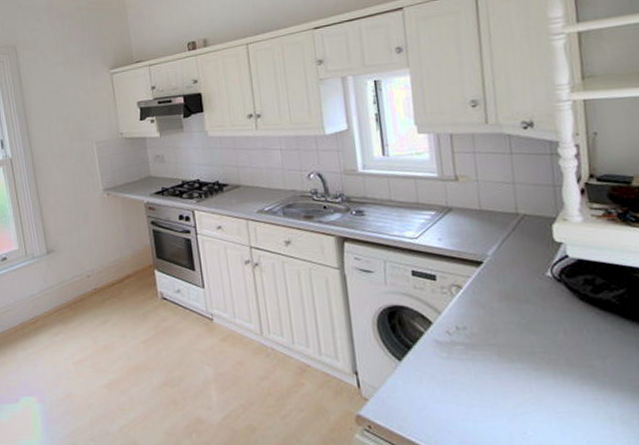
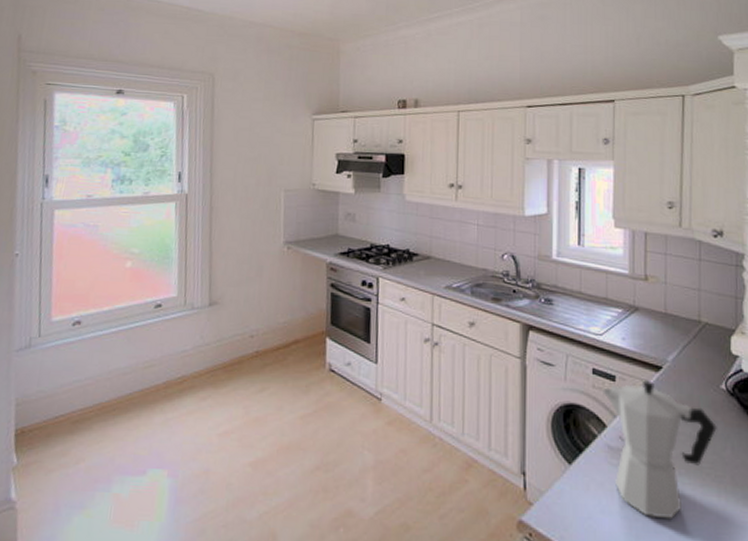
moka pot: none [423,276,547,403] -> present [601,380,717,520]

